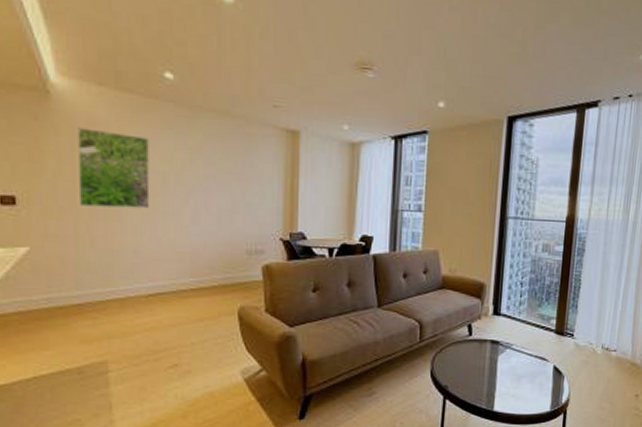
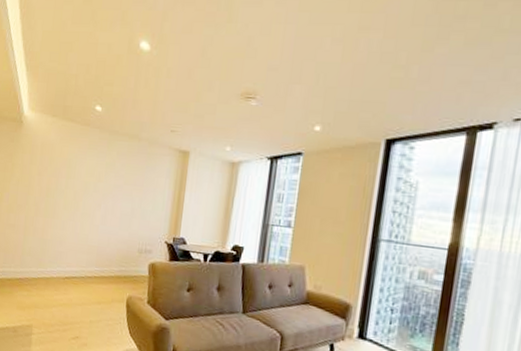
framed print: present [77,128,150,209] -> none [30,147,80,210]

